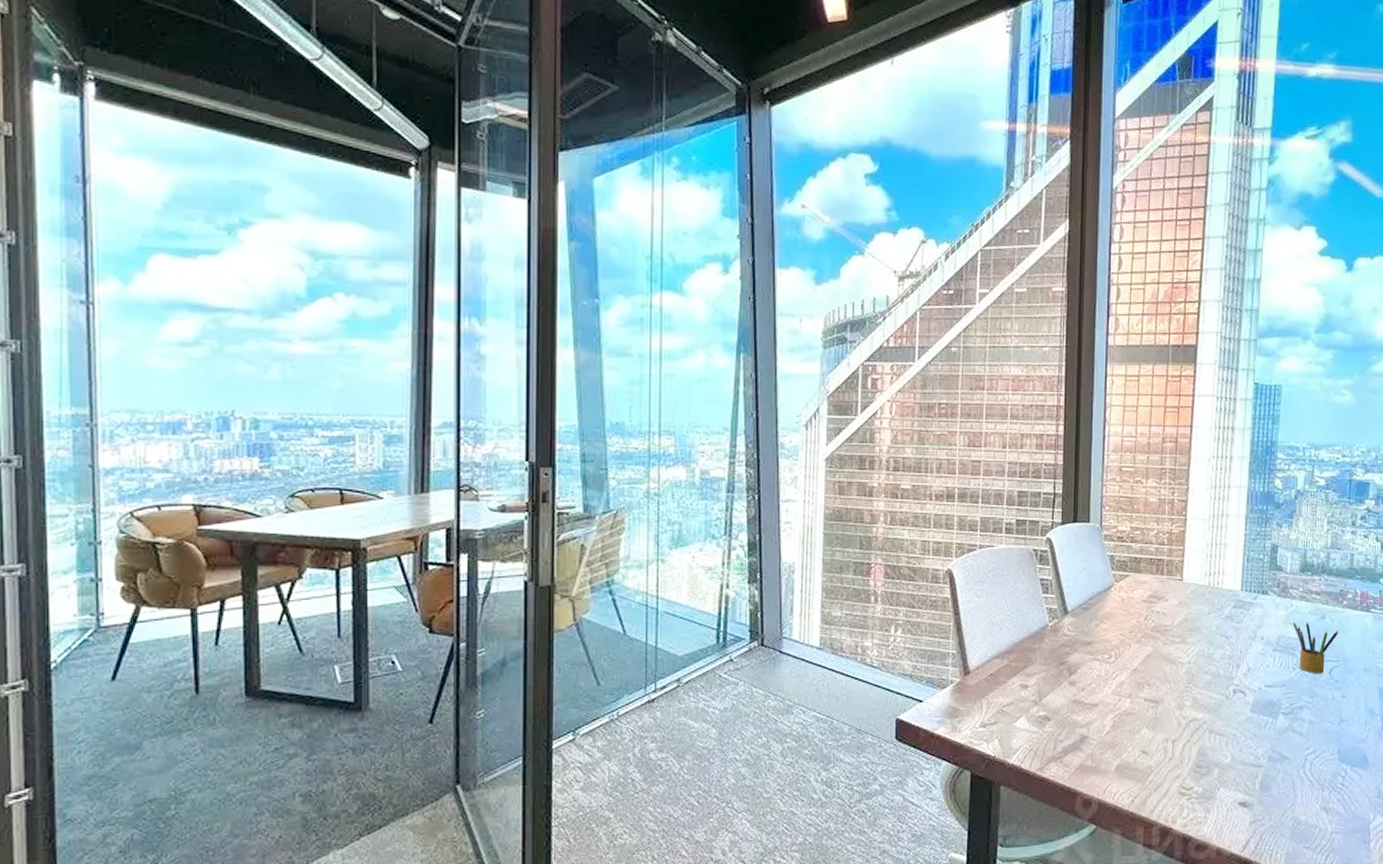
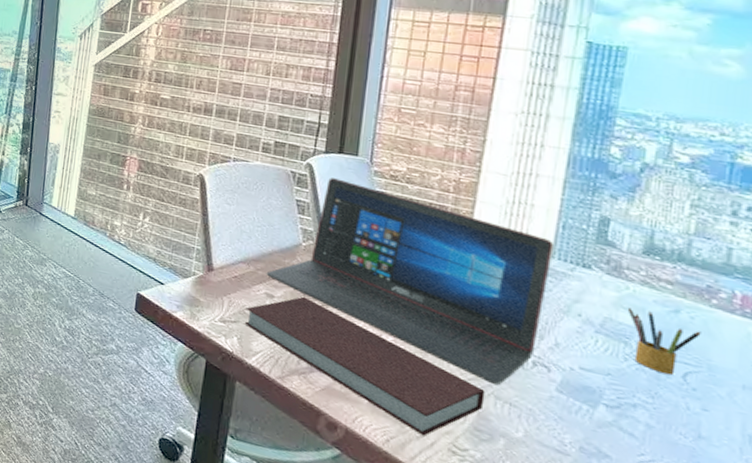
notebook: none [1003,679,1202,787] -> present [244,296,486,437]
laptop: none [1019,549,1242,721] -> present [266,178,555,386]

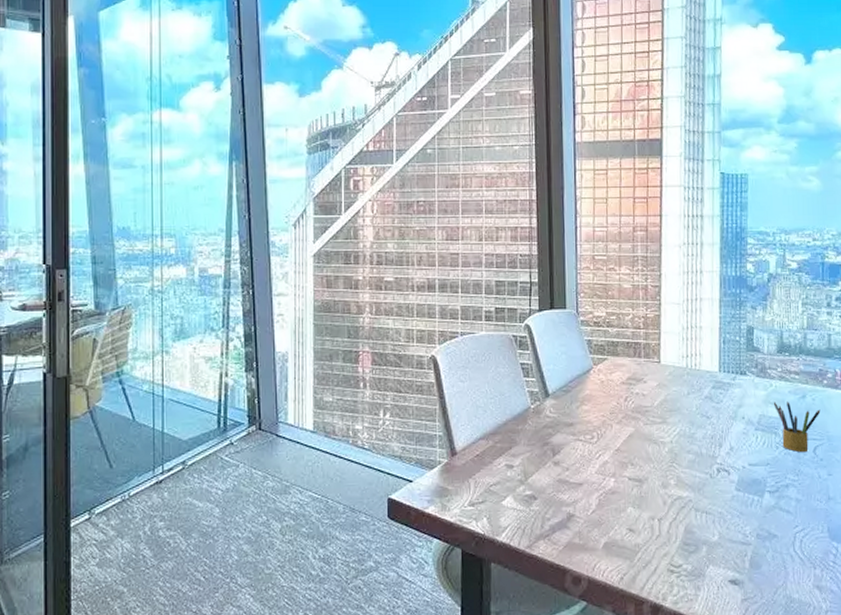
notebook: present [244,296,486,437] -> none [491,459,688,564]
laptop: present [266,178,555,386] -> none [504,335,720,499]

